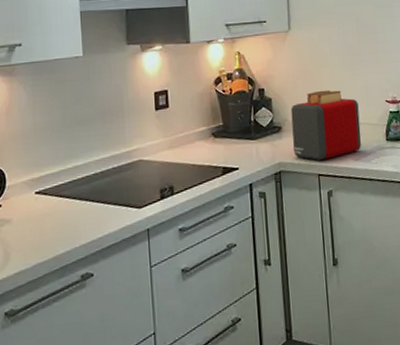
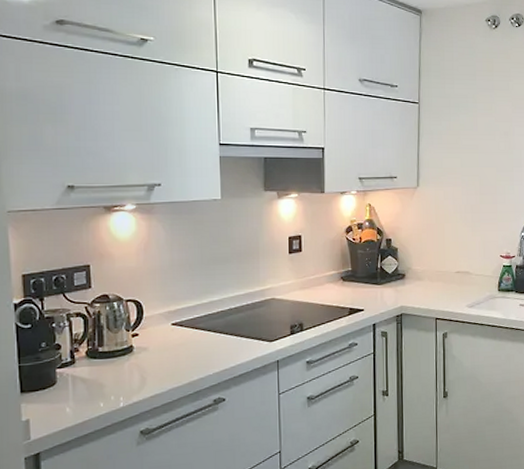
toaster: present [290,90,362,160] -> none [414,243,476,306]

